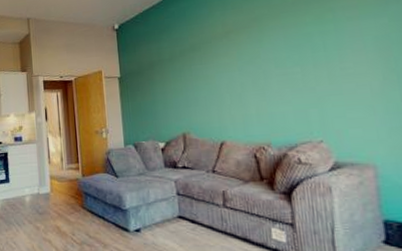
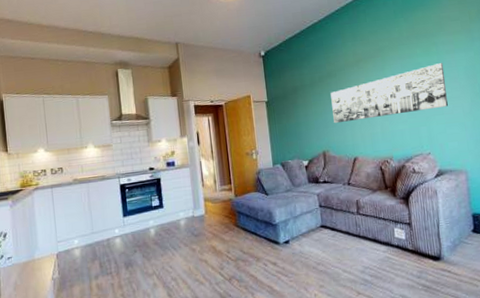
wall art: none [193,32,349,103] -> present [330,63,448,124]

